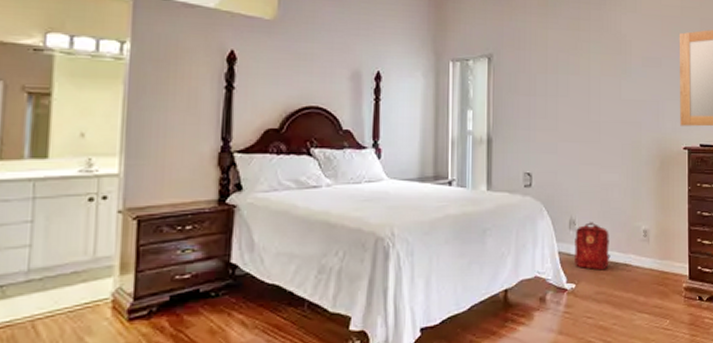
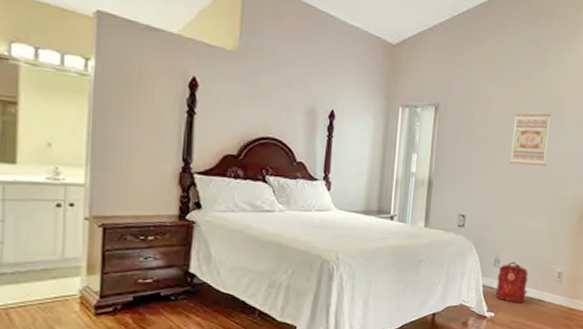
wall art: none [575,53,615,112] -> present [510,113,551,166]

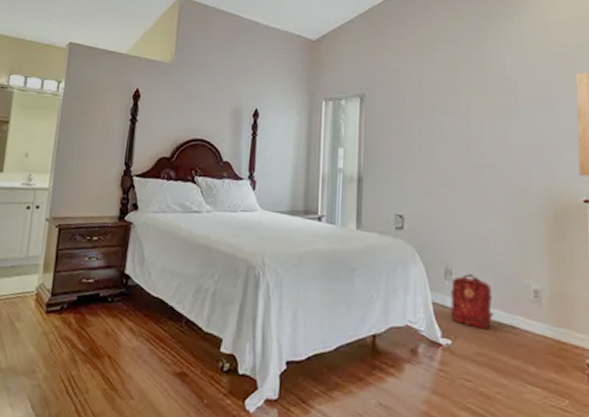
wall art: present [510,113,551,166] -> none [452,95,498,156]

